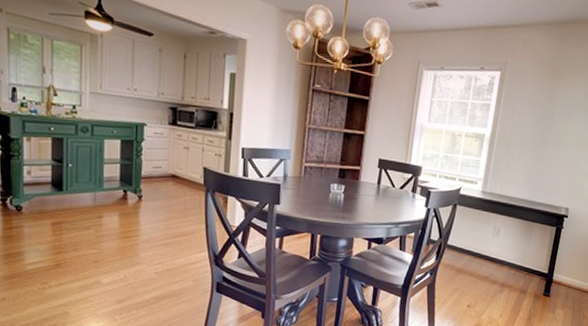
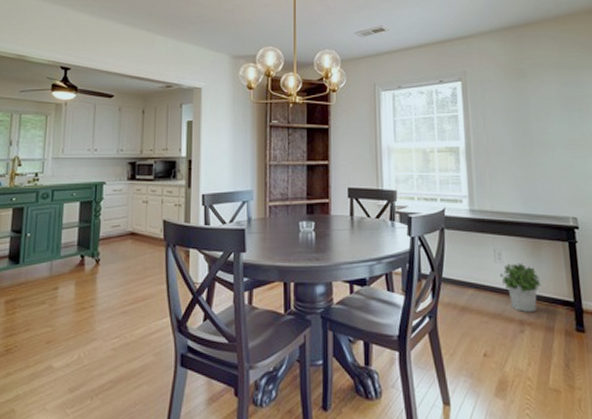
potted plant: none [494,238,526,278] -> present [499,263,541,312]

